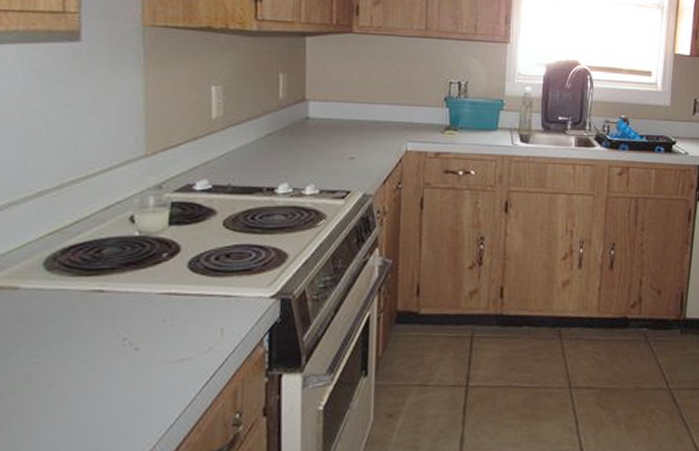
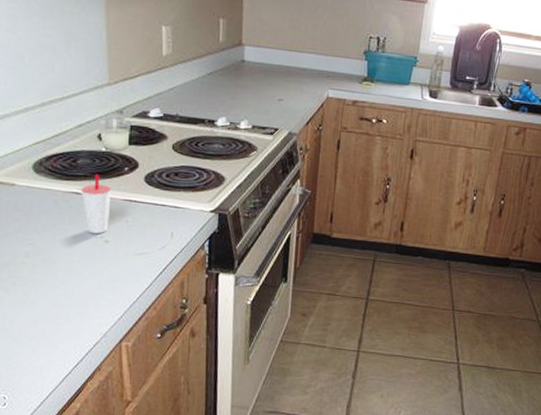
cup: none [105,264,146,341] -> present [81,173,112,234]

